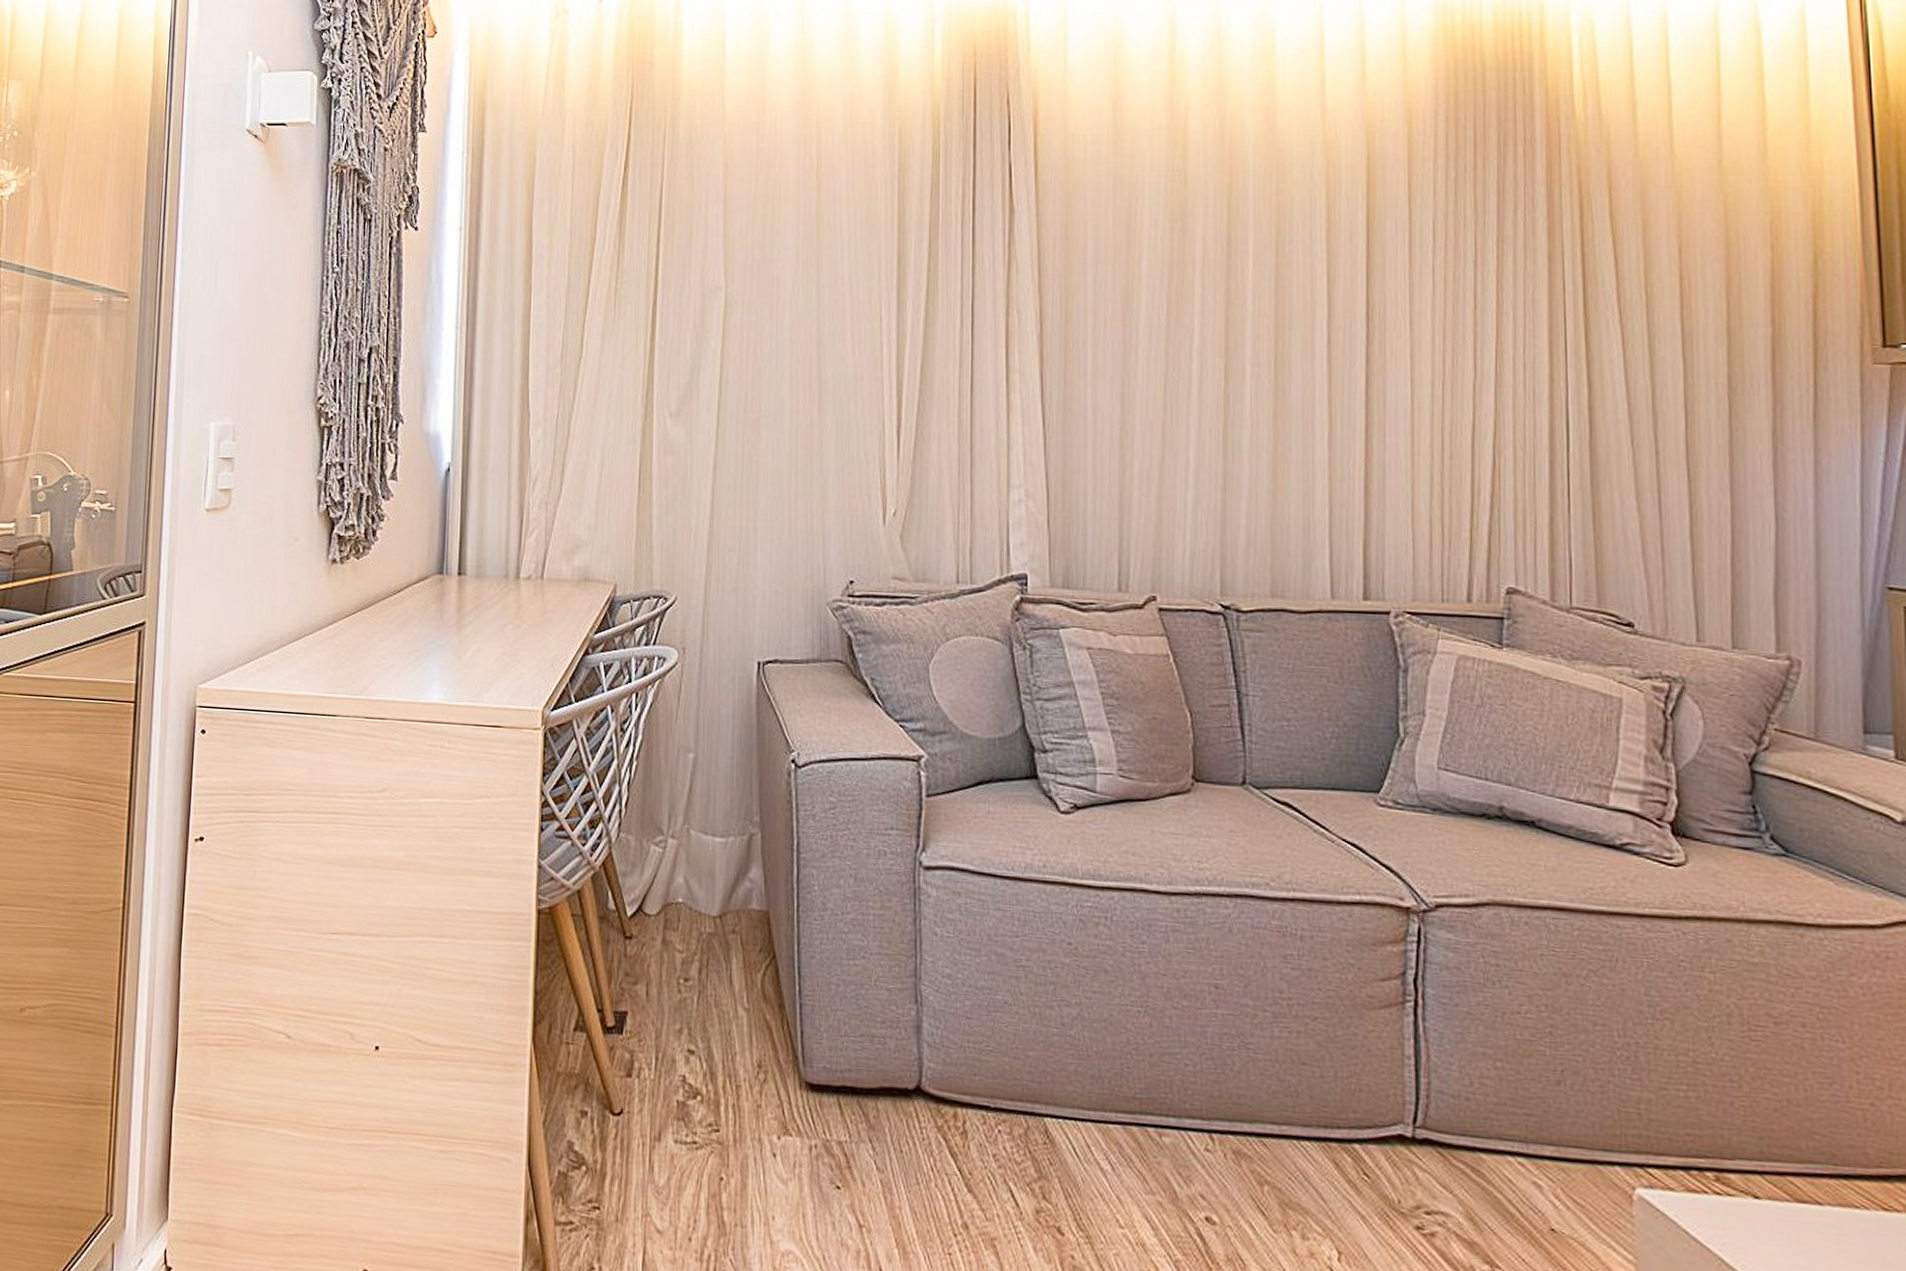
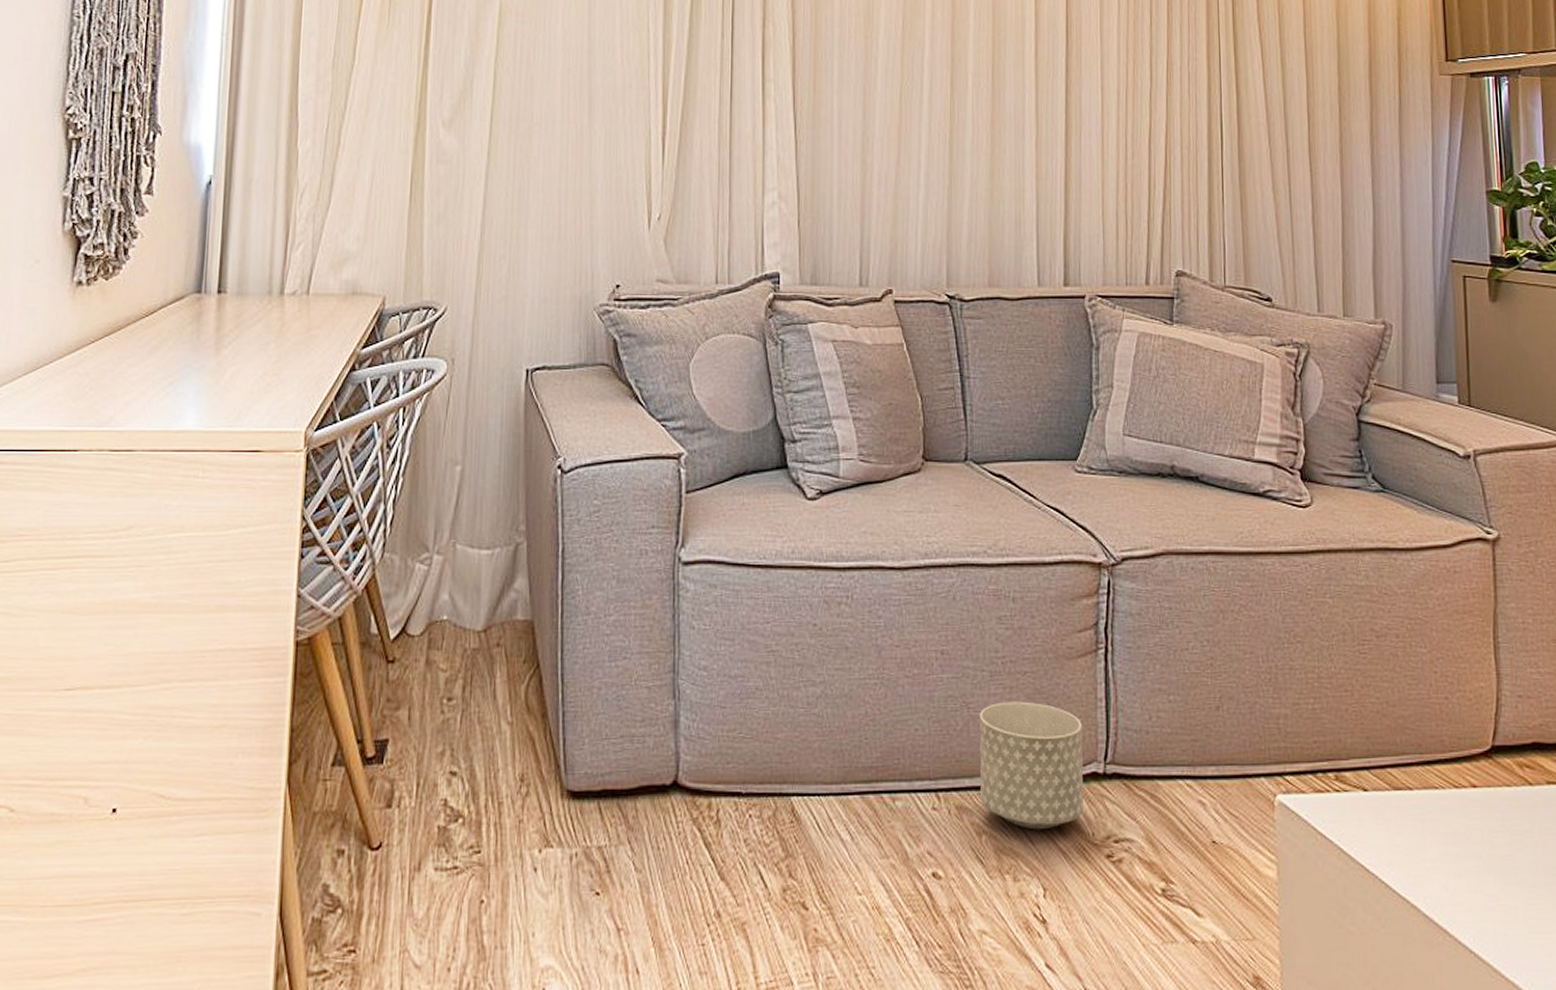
planter: none [1261,1046,1387,1189] -> present [980,701,1083,830]

